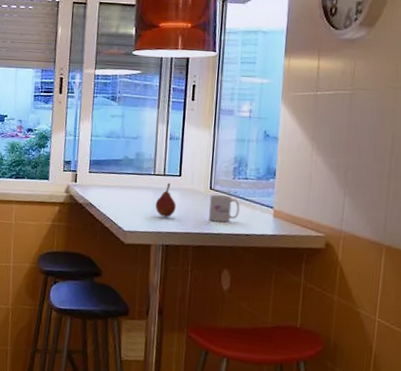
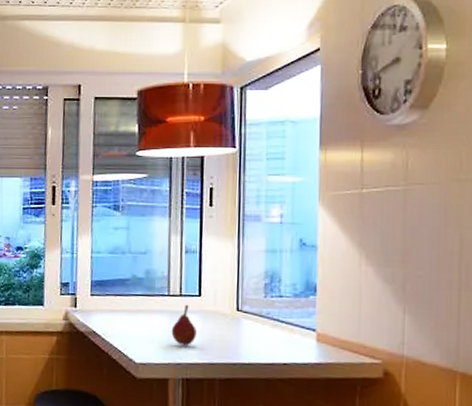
mug: present [209,194,240,223] -> none [236,316,275,350]

